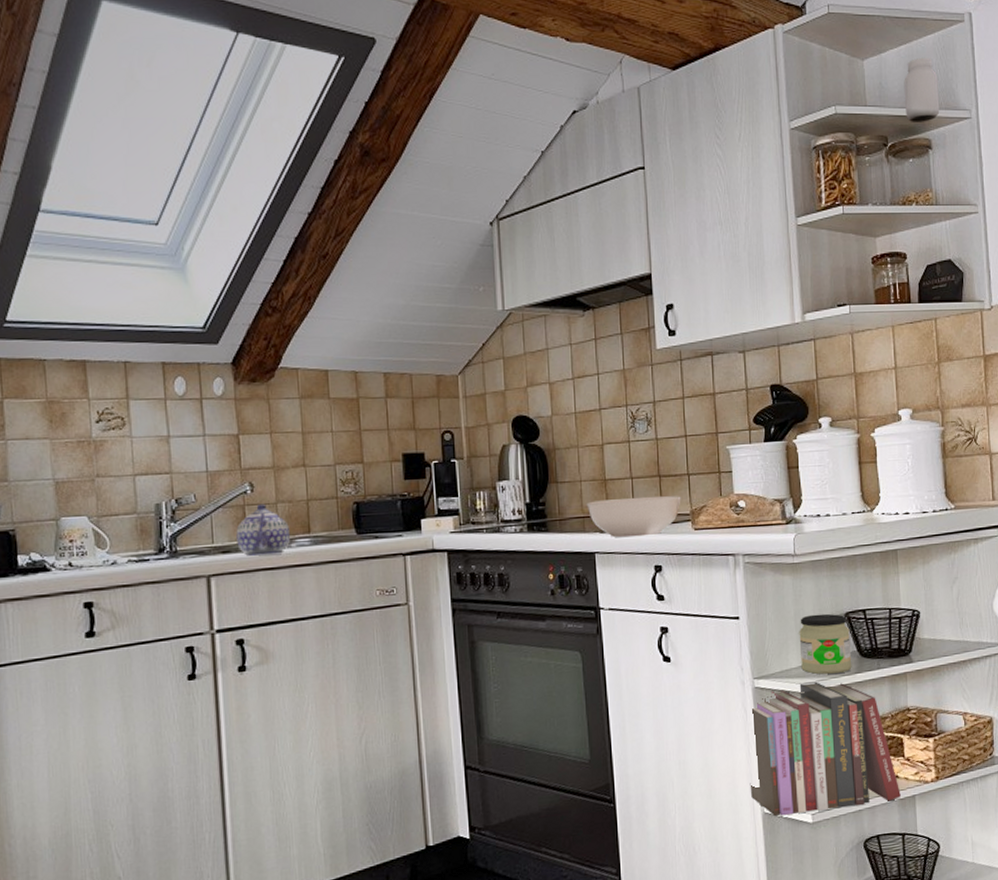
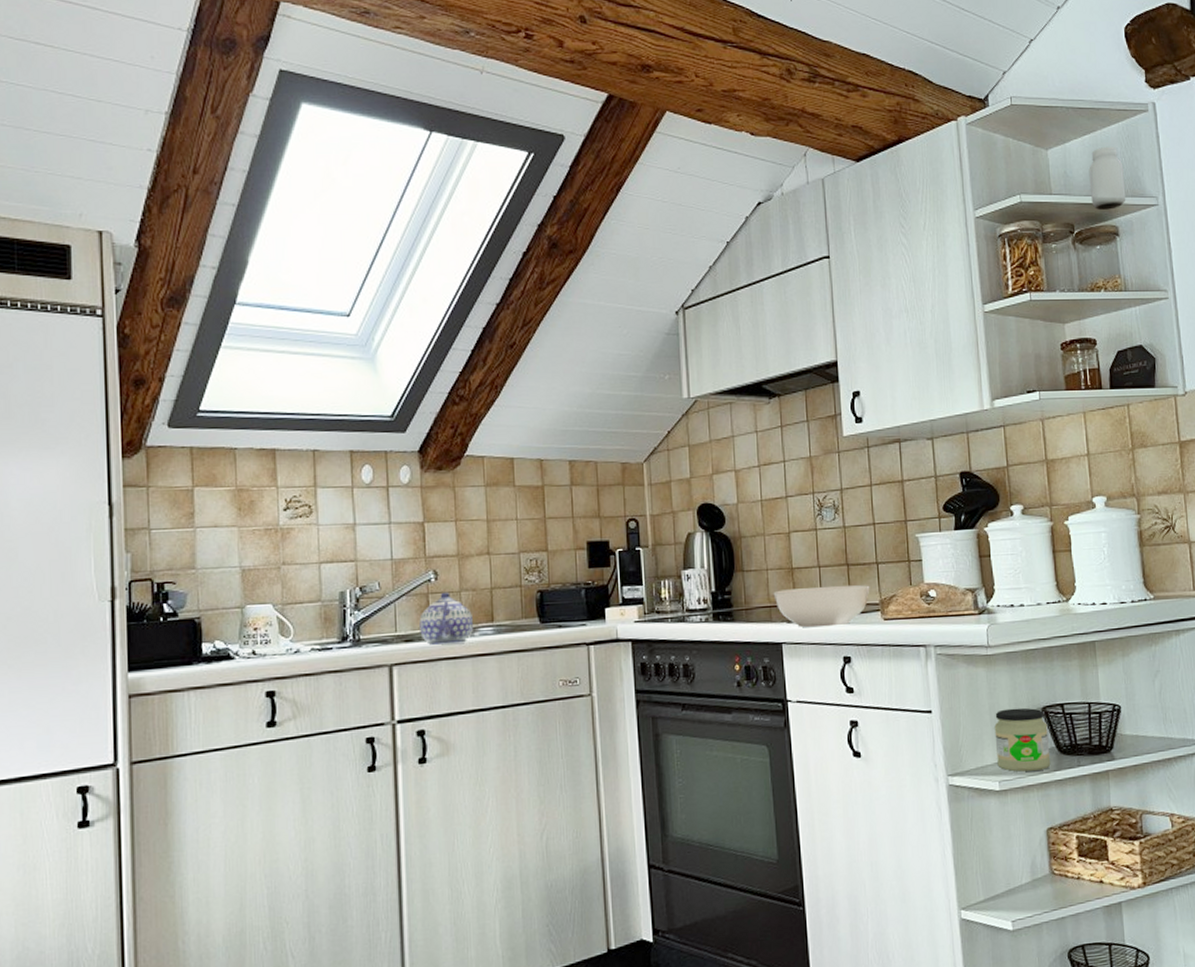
books: present [750,681,901,817] -> none [945,779,1106,923]

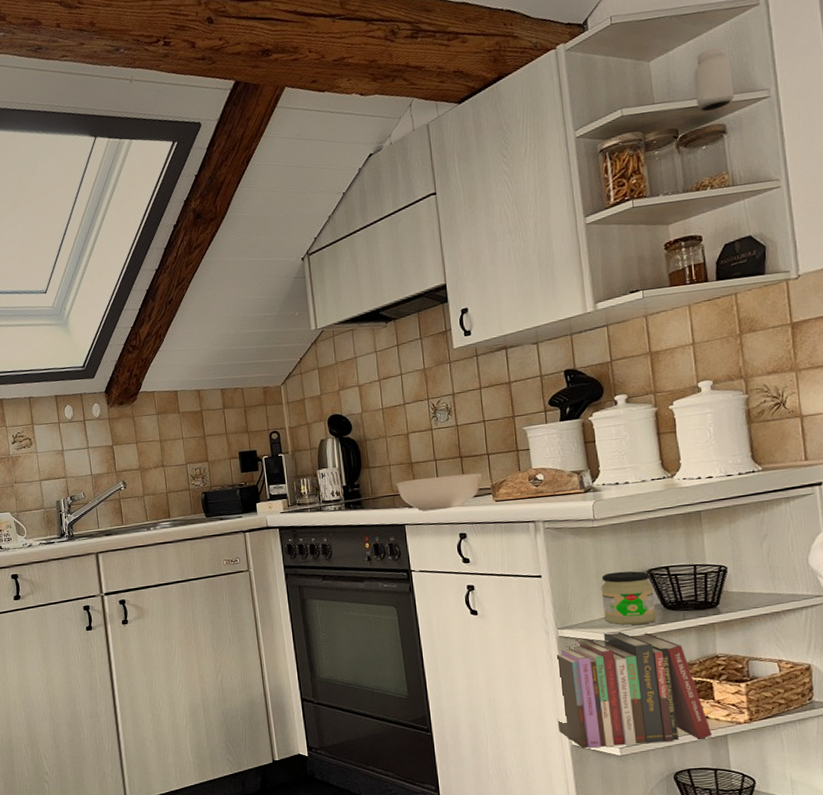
teapot: present [419,592,474,646] -> none [115,497,156,538]
books: none [945,779,1106,923] -> present [557,631,712,749]

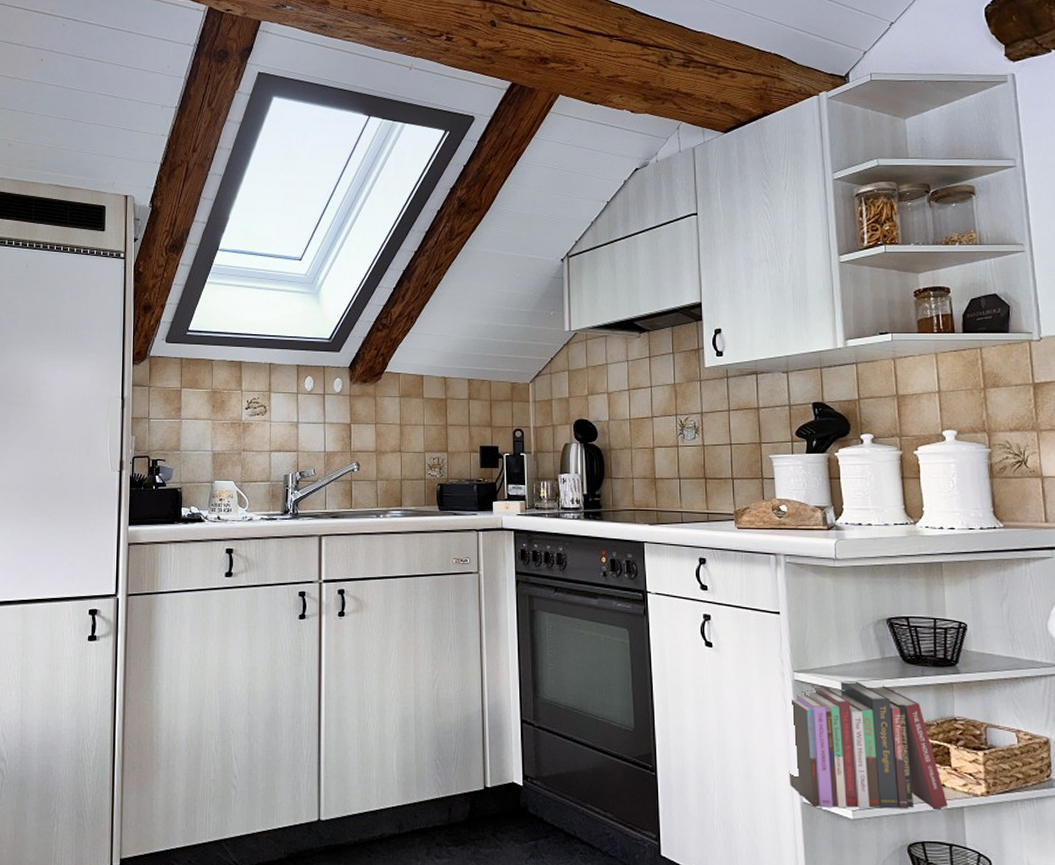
bowl: present [396,473,482,511] -> none [638,495,725,531]
jar: present [601,571,657,625] -> none [840,617,895,676]
jar: present [693,46,735,112] -> none [946,114,983,171]

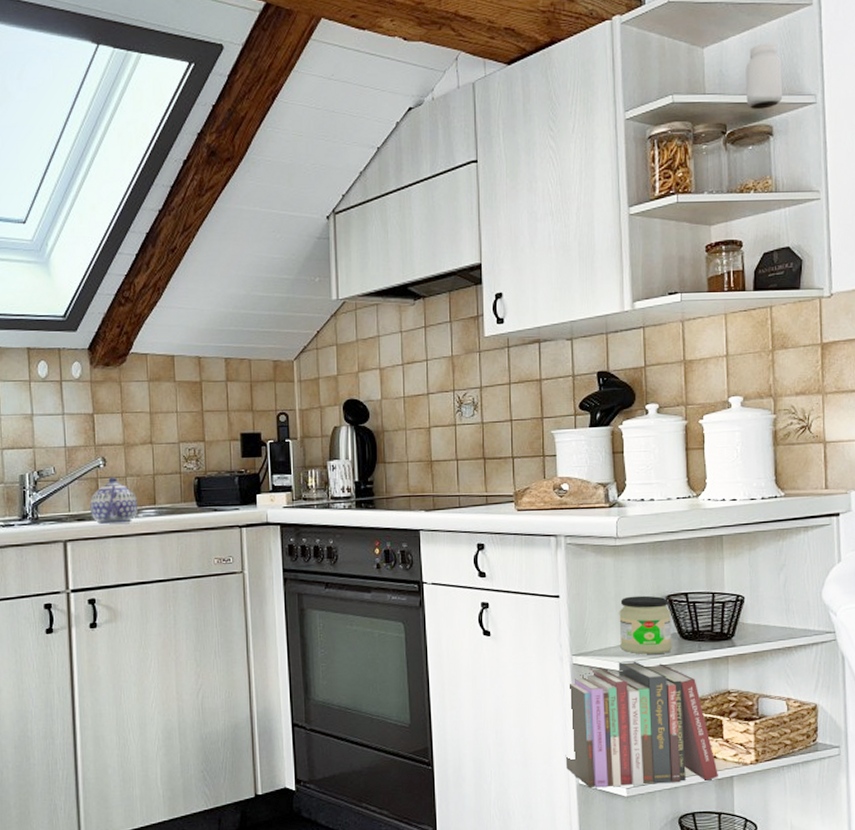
teapot: none [344,480,386,523] -> present [90,477,138,525]
jar: none [840,617,895,676] -> present [619,595,672,654]
jar: none [946,114,983,171] -> present [745,43,783,109]

